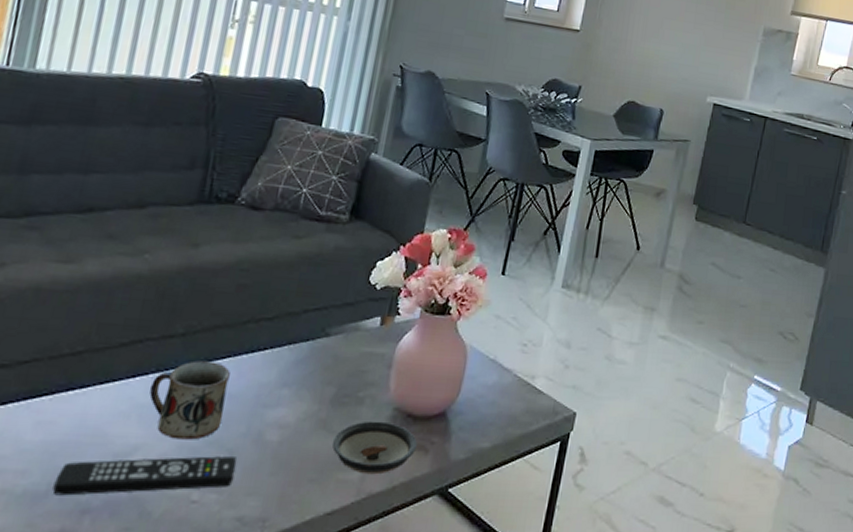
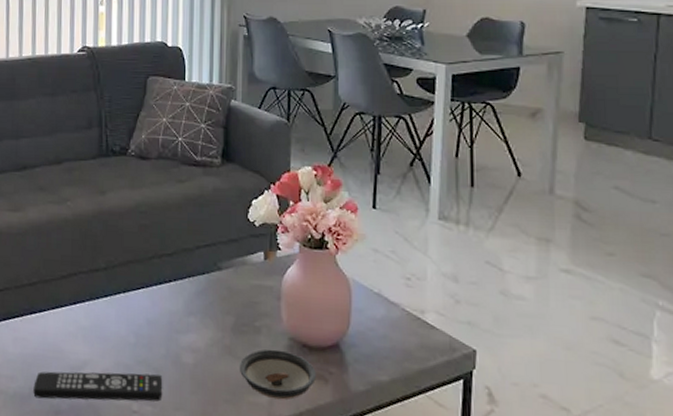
mug: present [149,360,230,440] -> none [88,291,146,359]

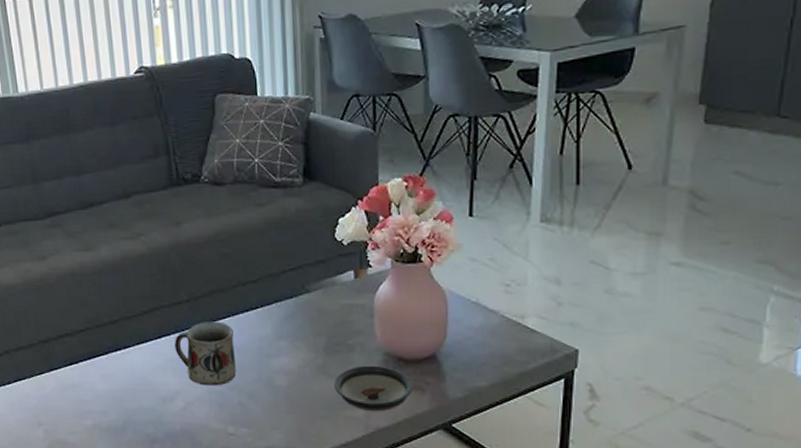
remote control: present [33,371,163,402] -> none [127,398,258,430]
mug: none [88,291,146,359] -> present [175,321,237,386]

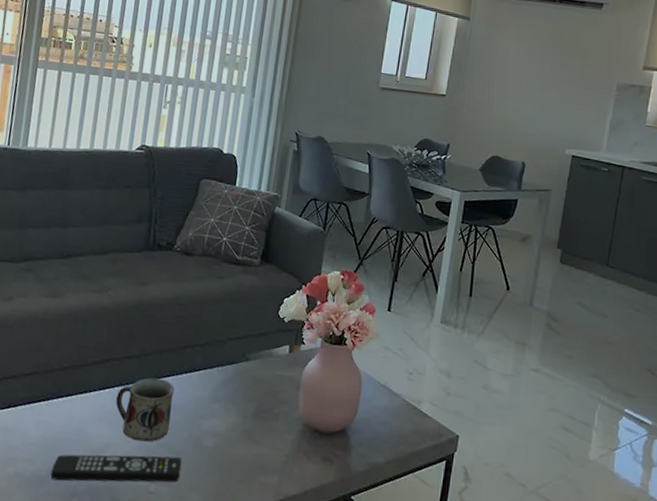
remote control: none [127,398,258,430] -> present [50,454,182,483]
saucer: present [333,365,413,412] -> none [254,433,323,480]

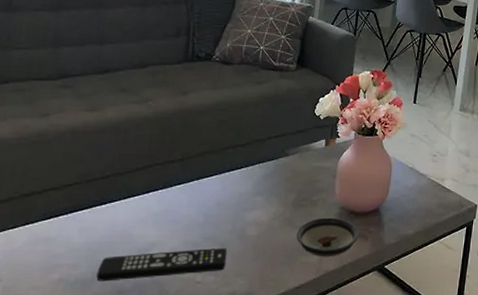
mug: present [116,377,174,442] -> none [160,178,217,237]
saucer: none [254,433,323,480] -> present [296,217,359,257]

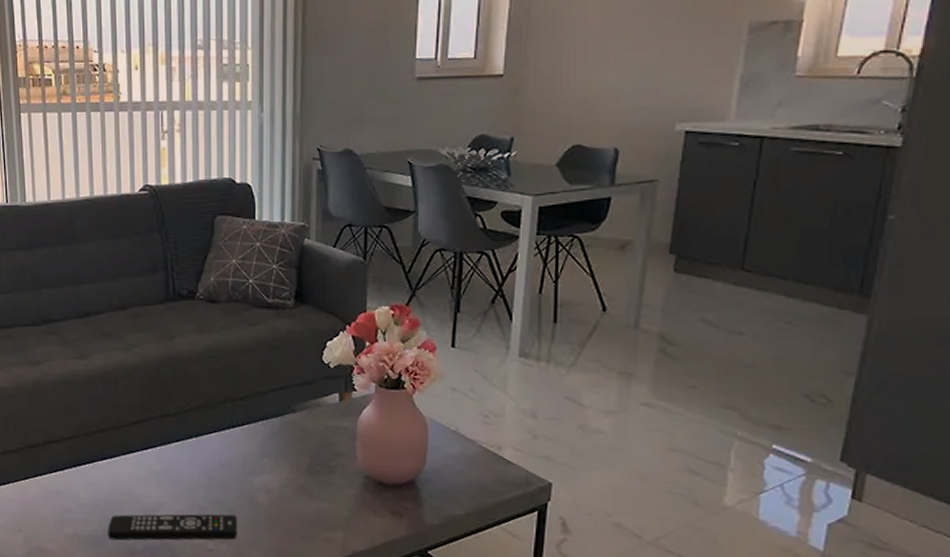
saucer: present [296,217,359,257] -> none [314,487,391,535]

